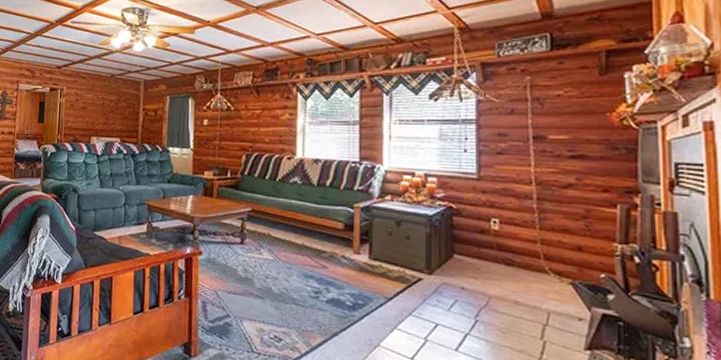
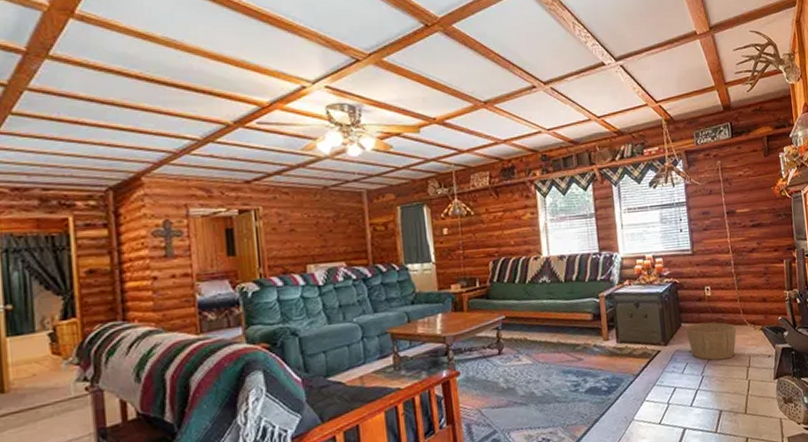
basket: none [459,257,532,309] -> present [685,322,737,361]

